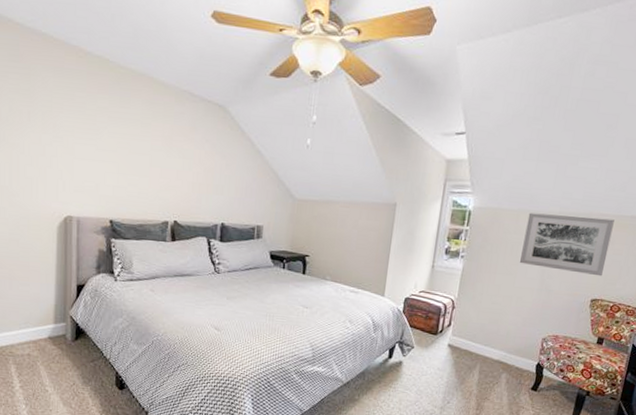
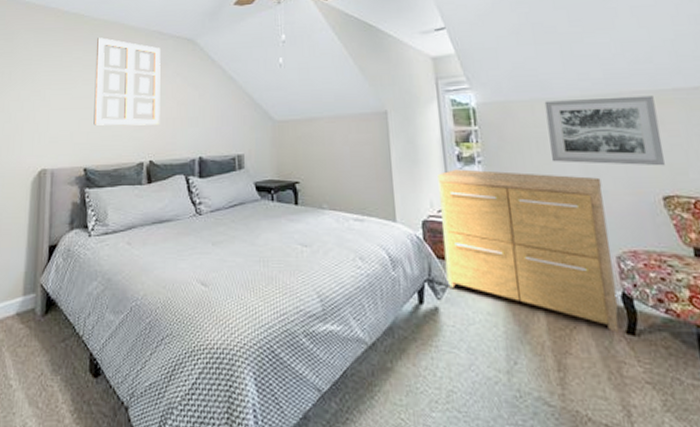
picture frame: none [119,88,191,188] -> present [93,37,161,126]
dresser: none [413,260,551,388] -> present [437,169,619,332]

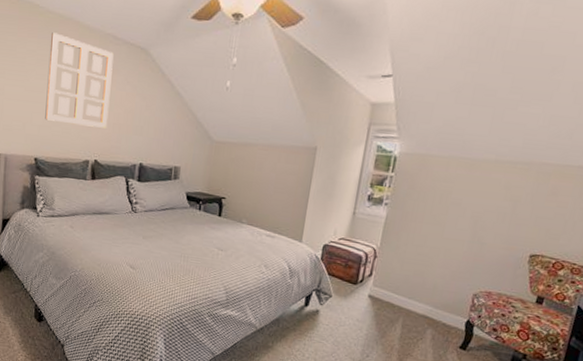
dresser: present [437,169,619,332] -> none [331,207,485,347]
wall art: present [544,95,665,166] -> none [448,160,559,231]

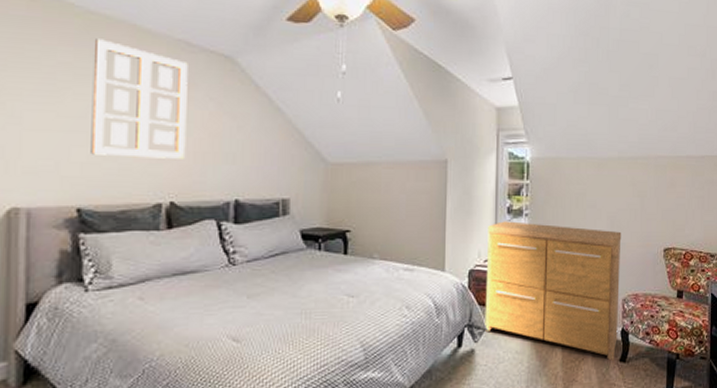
dresser: none [331,207,485,347] -> present [485,221,622,361]

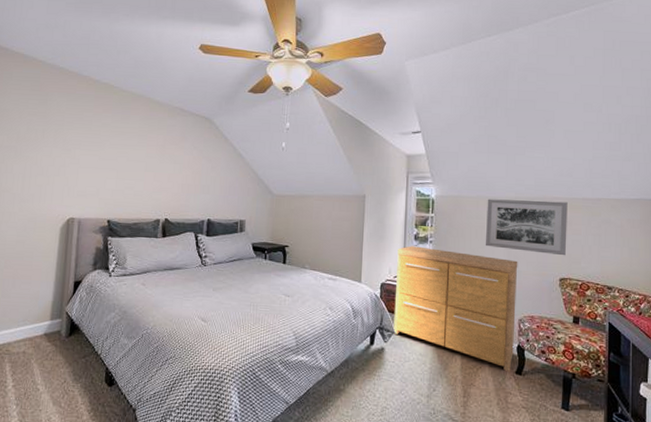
picture frame: present [90,39,188,159] -> none [118,108,181,189]
wall art: none [586,160,672,223] -> present [485,199,568,256]

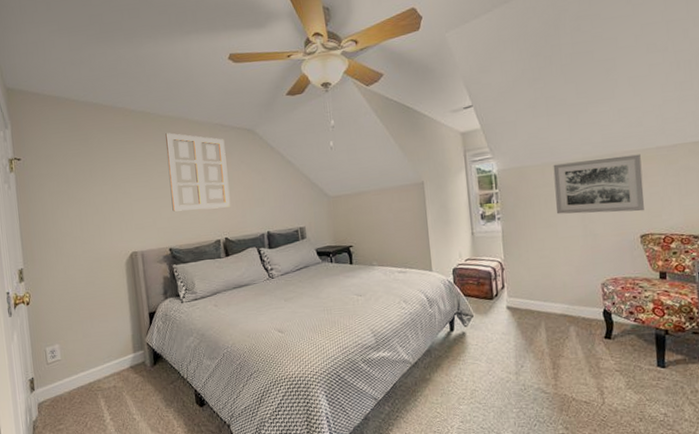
picture frame: none [118,108,181,189] -> present [165,133,231,212]
dresser: present [393,246,518,372] -> none [465,224,600,338]

